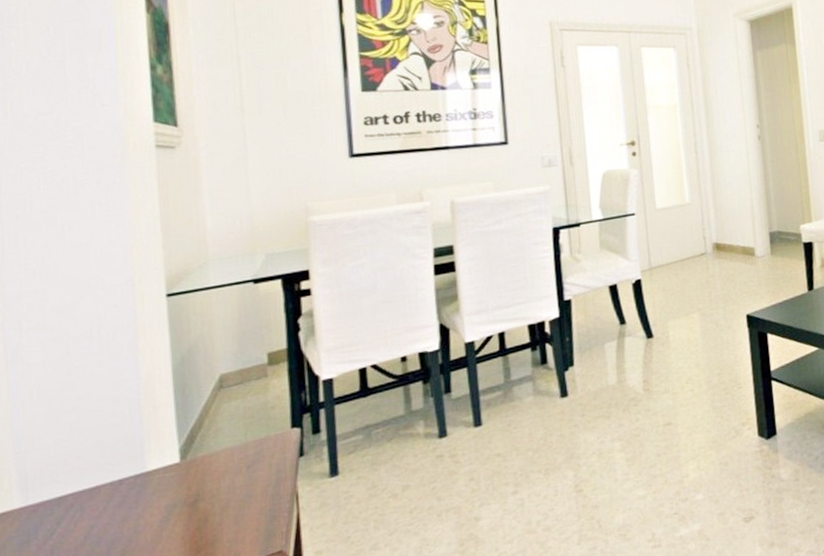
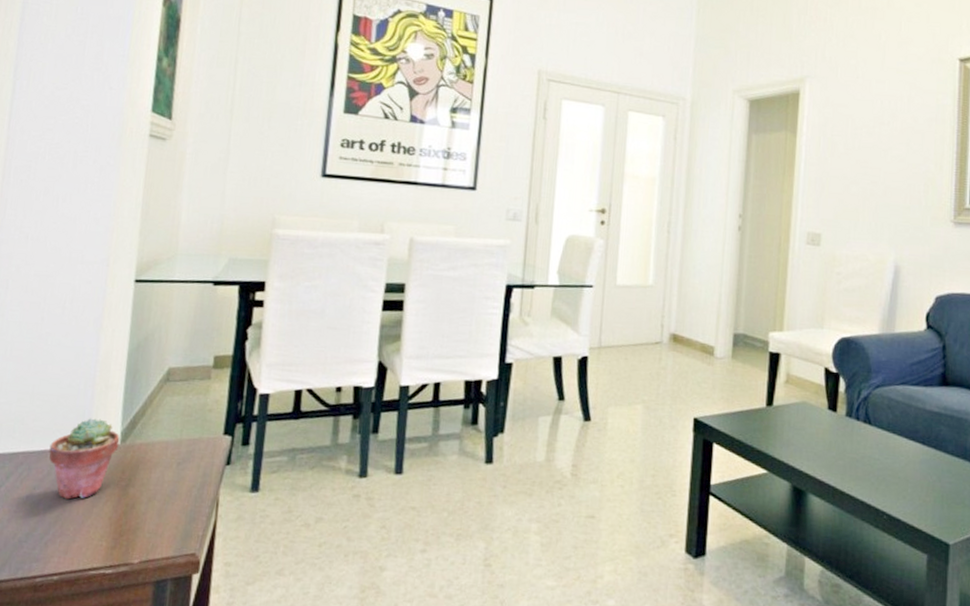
potted succulent: none [101,441,180,530] -> present [48,418,120,500]

